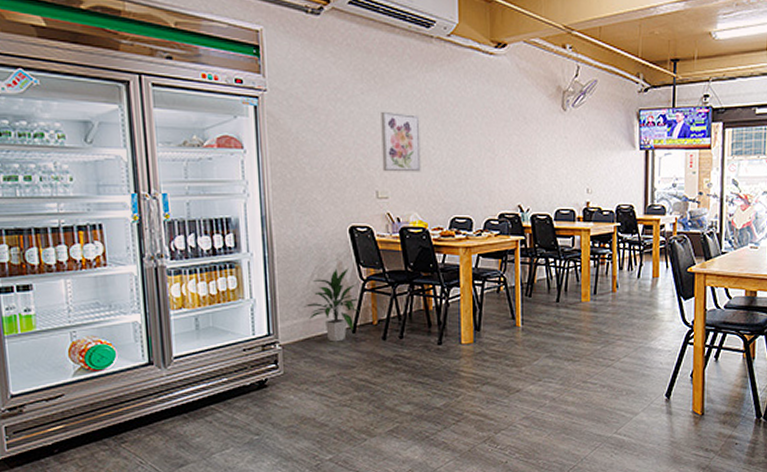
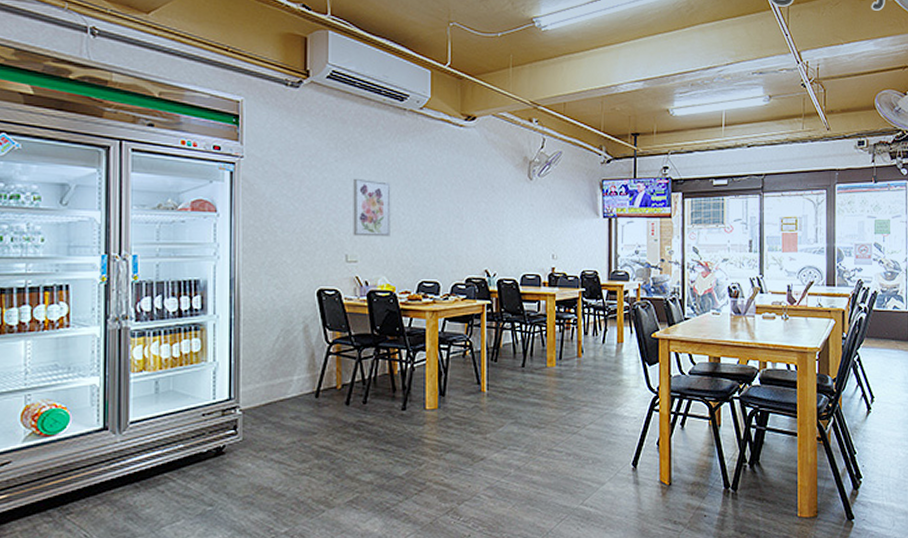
indoor plant: present [303,268,360,342] -> none [266,331,325,407]

